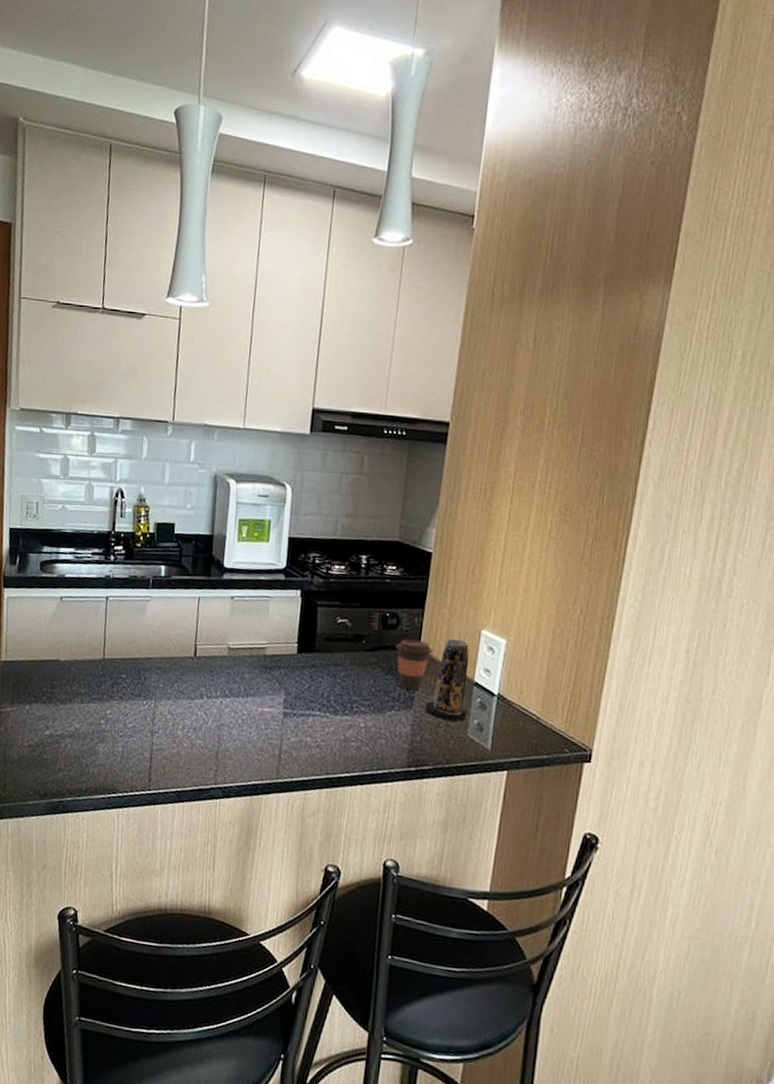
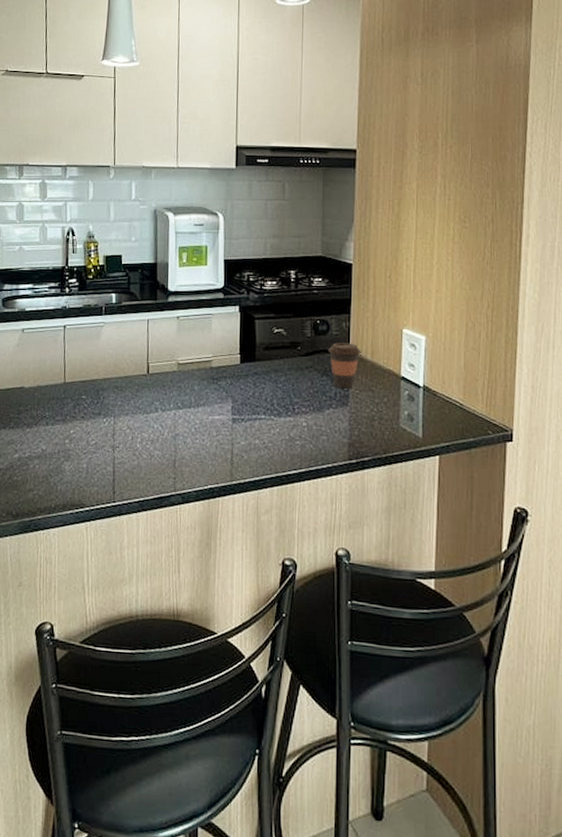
candle: present [425,638,469,722] -> none [359,339,397,414]

